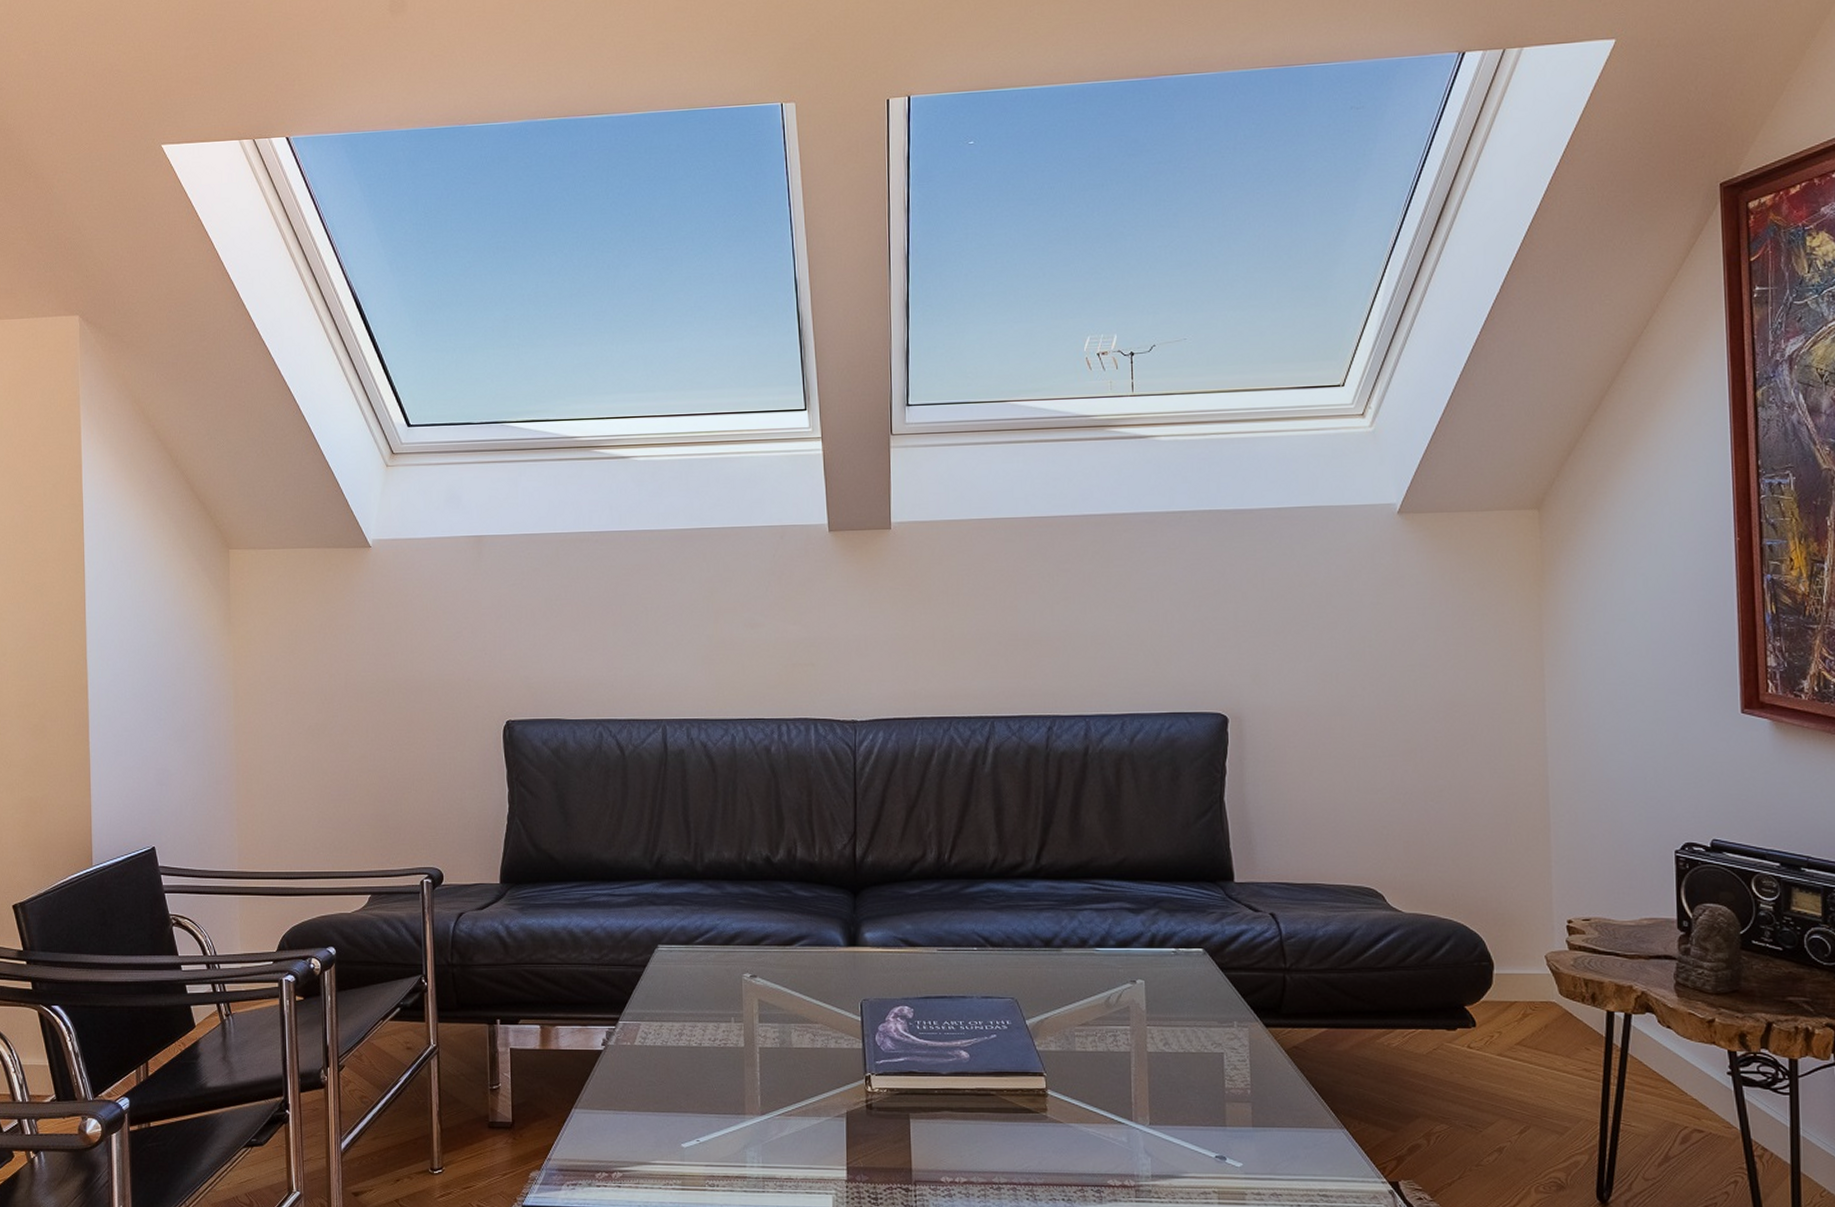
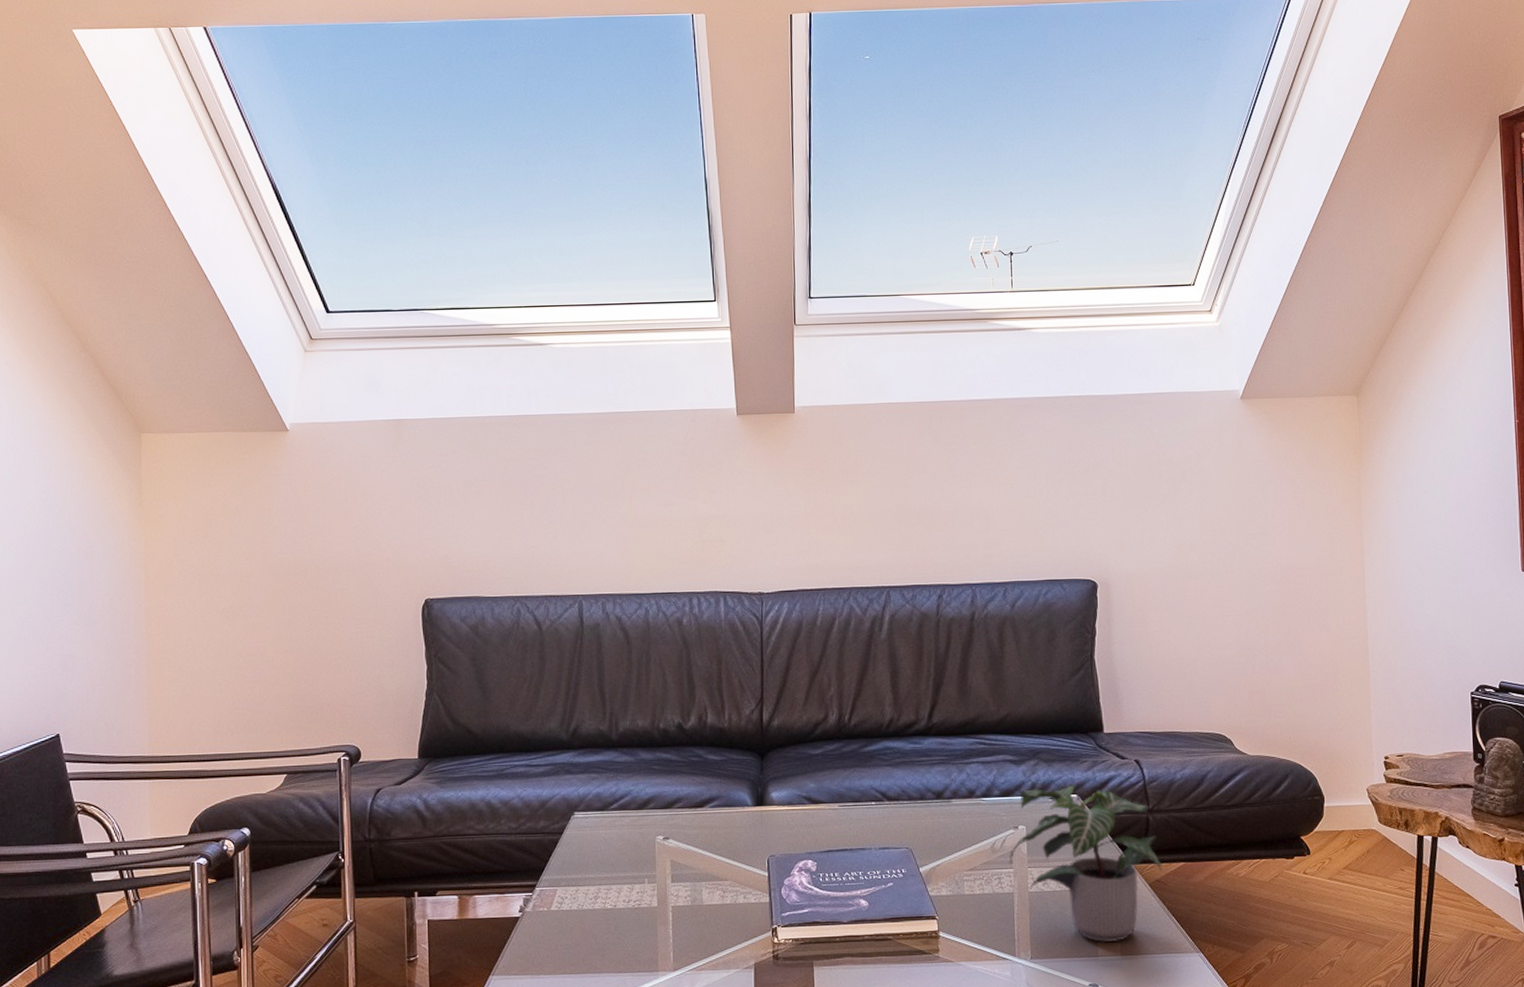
potted plant: none [1126,938,1301,1112] -> present [1010,785,1162,943]

